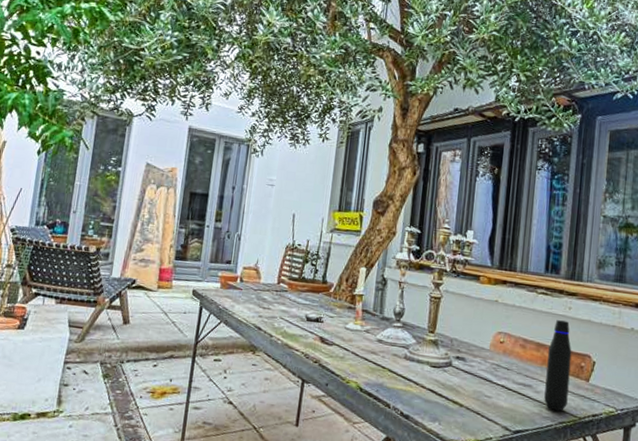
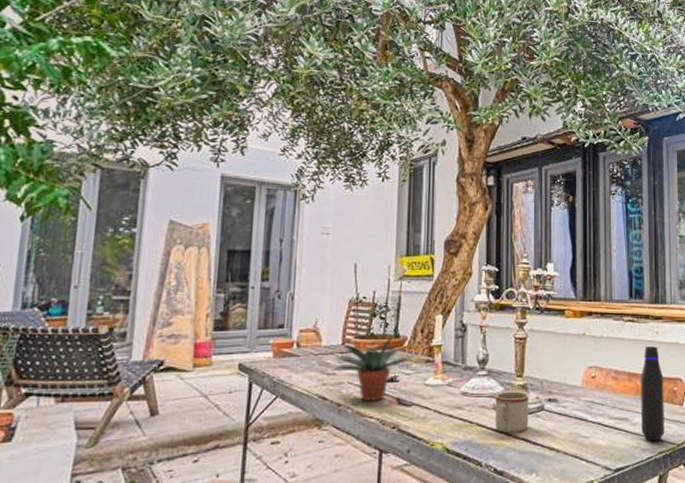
potted plant: none [268,279,338,337] -> present [333,333,414,403]
mug: none [405,344,439,383] -> present [495,391,529,433]

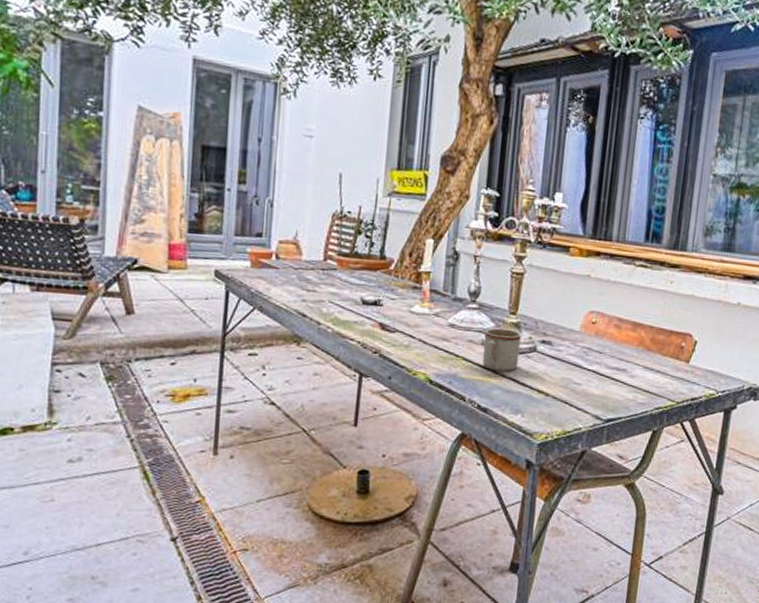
potted plant: present [333,333,414,403] -> none [313,253,400,324]
water bottle: present [641,346,665,442] -> none [639,296,672,397]

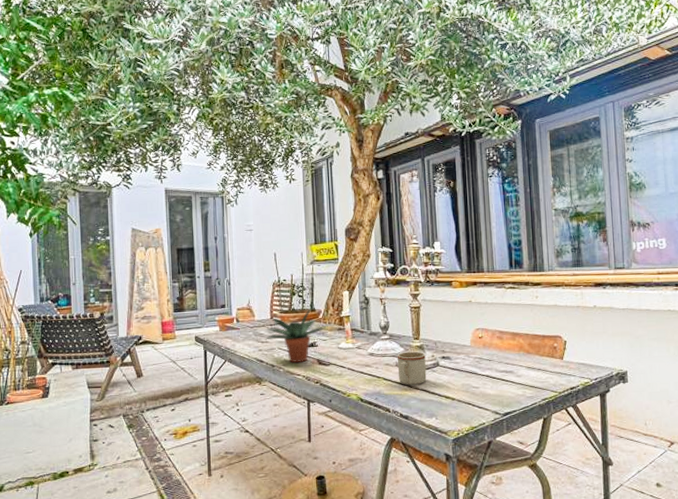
potted plant: none [313,253,400,324] -> present [265,307,328,363]

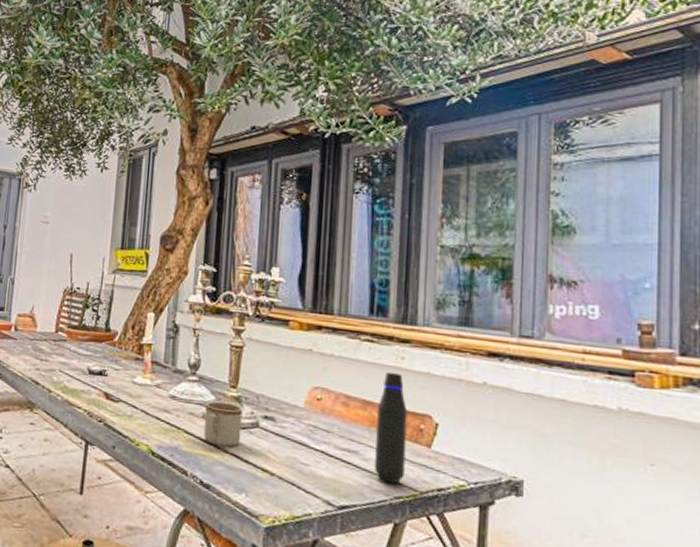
potted plant: present [265,307,328,363] -> none [46,326,123,393]
water bottle: none [523,309,547,390] -> present [374,372,408,484]

